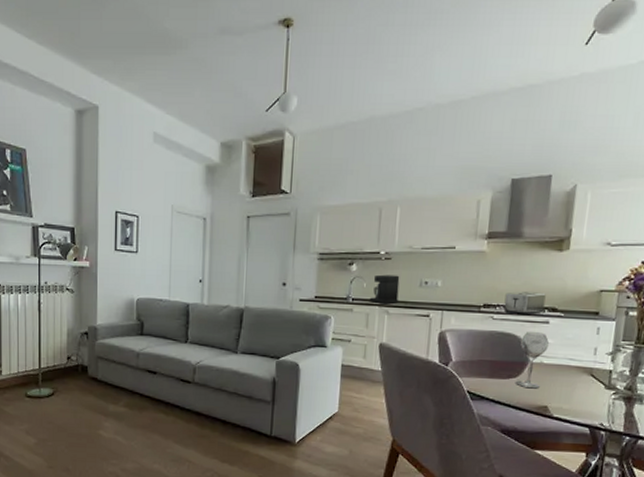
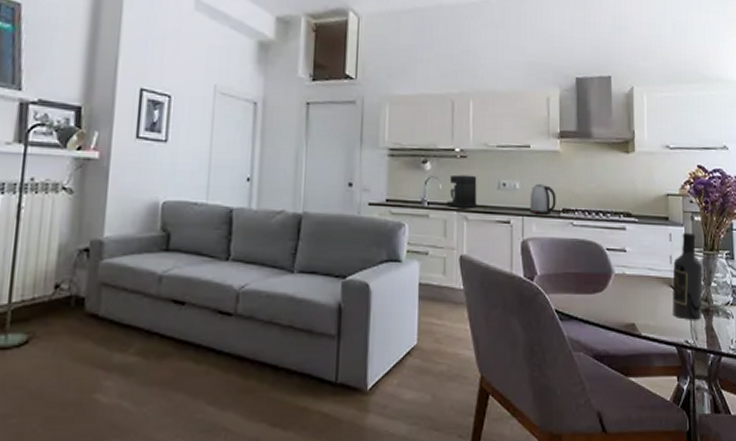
kettle: none [449,281,478,309] -> present [529,183,556,214]
toaster: present [503,291,546,315] -> none [582,195,620,221]
wineglass: present [516,332,550,389] -> none [602,239,629,304]
wine bottle: none [590,326,632,408] -> present [672,232,704,321]

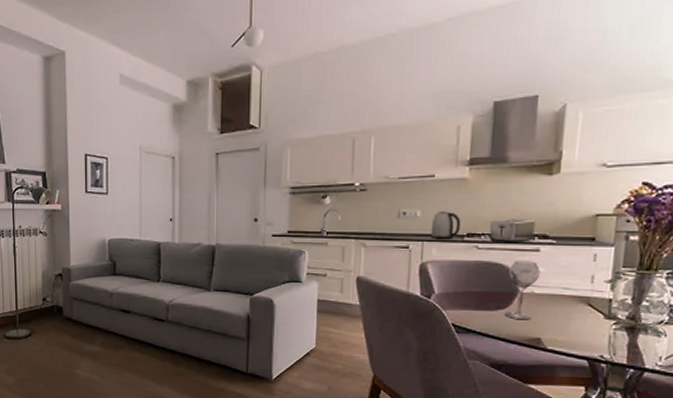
coffee maker: present [445,174,477,209] -> none [344,206,376,237]
toaster: none [582,195,620,221] -> present [489,219,535,244]
wineglass: none [602,239,629,304] -> present [505,261,541,320]
wine bottle: present [672,232,704,321] -> none [588,252,635,338]

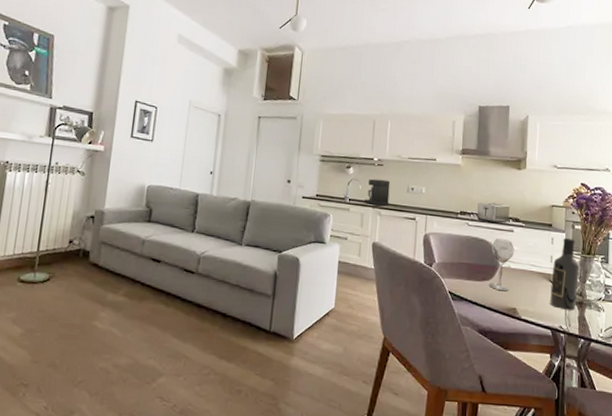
coffee maker: none [344,206,376,237] -> present [363,178,391,207]
kettle: present [430,210,461,239] -> none [432,189,456,215]
wine bottle: none [588,252,635,338] -> present [550,237,580,311]

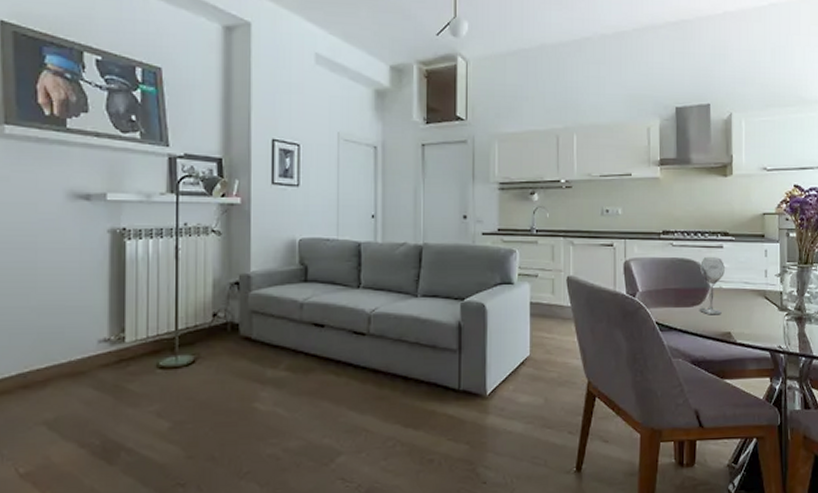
coffee maker: present [363,178,391,207] -> none [553,204,582,235]
toaster: present [477,202,510,224] -> none [681,217,717,241]
wine bottle: present [550,237,580,311] -> none [767,247,798,329]

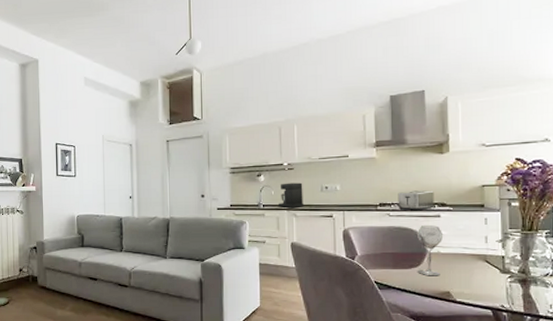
coffee maker: none [553,204,582,235] -> present [277,182,303,209]
toaster: none [681,217,717,241] -> present [398,190,434,211]

